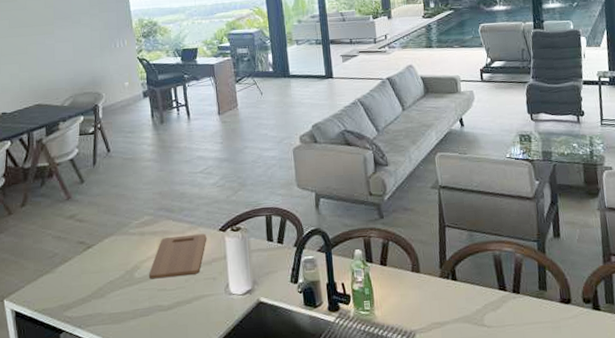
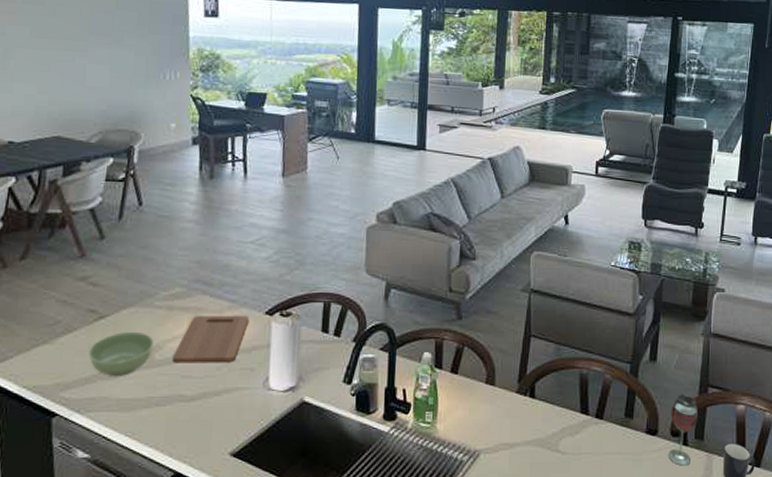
bowl: none [82,255,133,295] -> present [88,331,154,376]
wineglass: none [580,264,607,329] -> present [668,394,699,466]

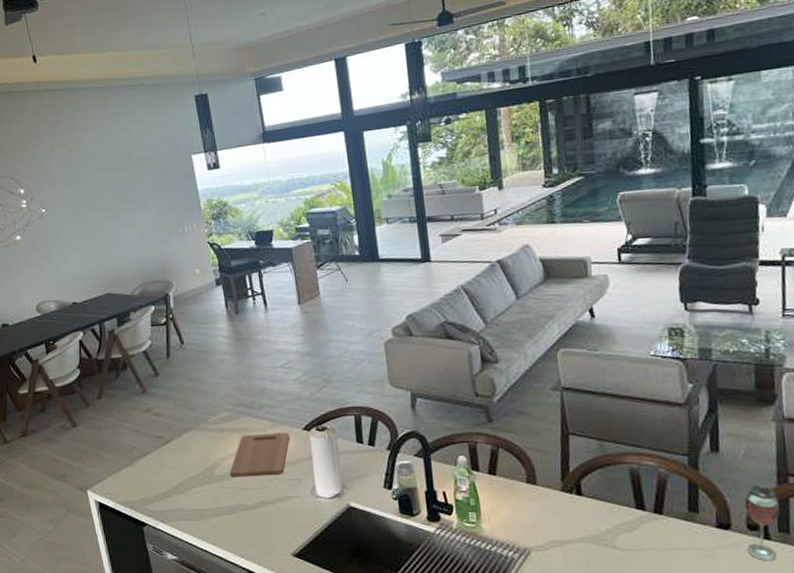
bowl: present [88,331,154,376] -> none [162,452,213,491]

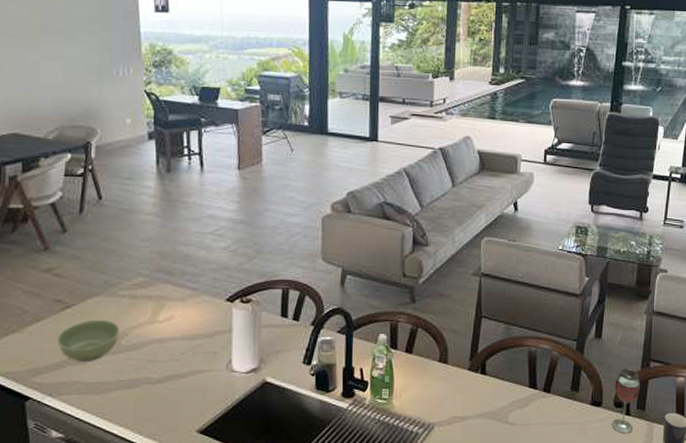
bowl: none [162,452,213,491] -> present [57,319,120,361]
cutting board: present [230,432,290,477] -> none [139,302,211,348]

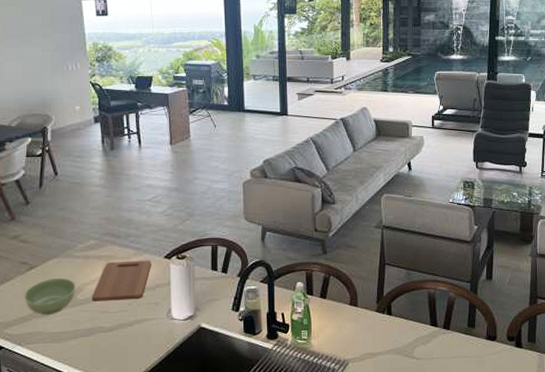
cutting board: none [139,302,211,348] -> present [92,260,152,302]
wineglass: present [612,368,641,434] -> none [506,305,530,365]

